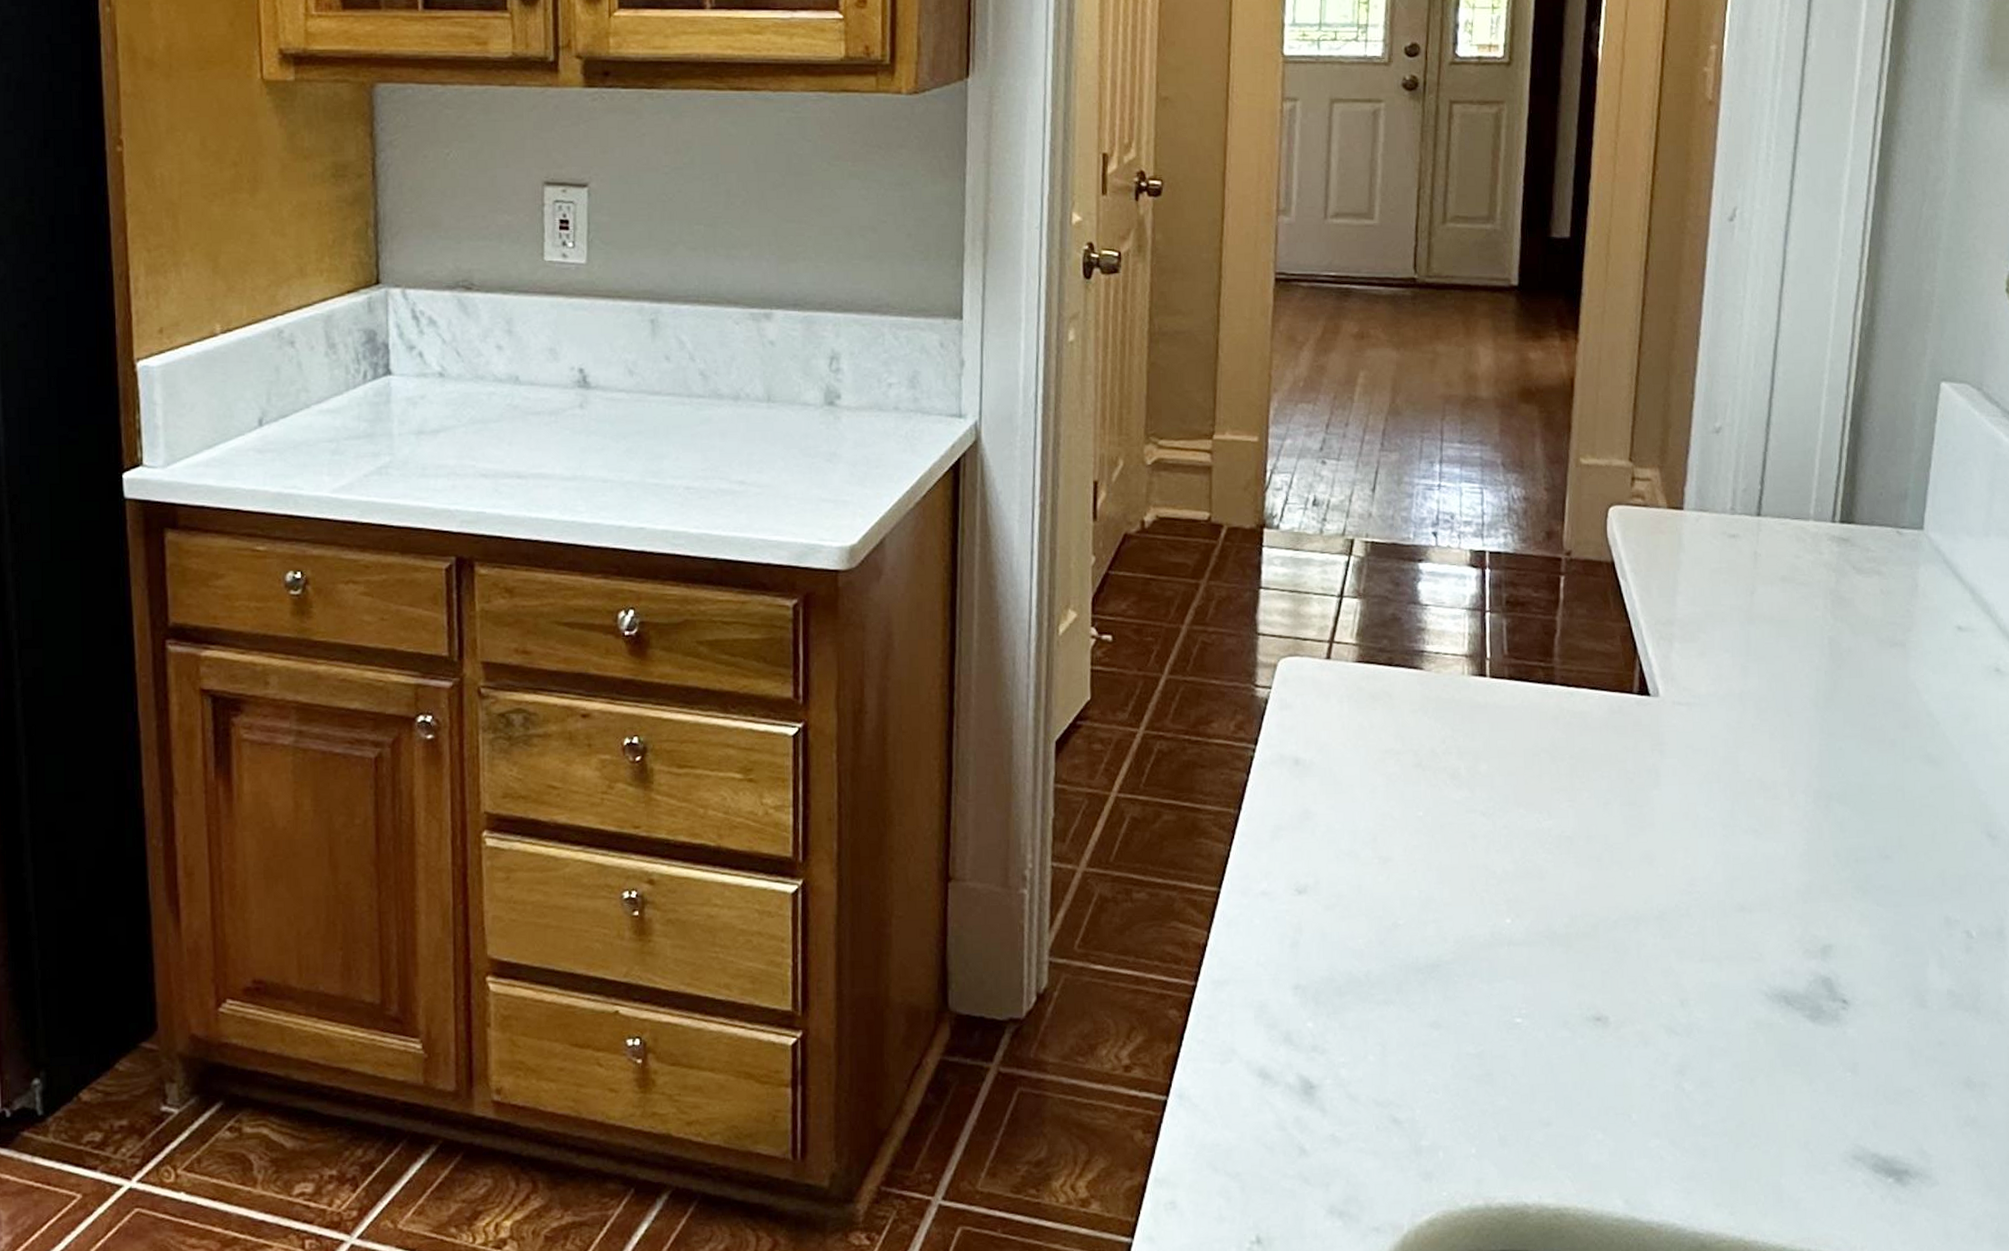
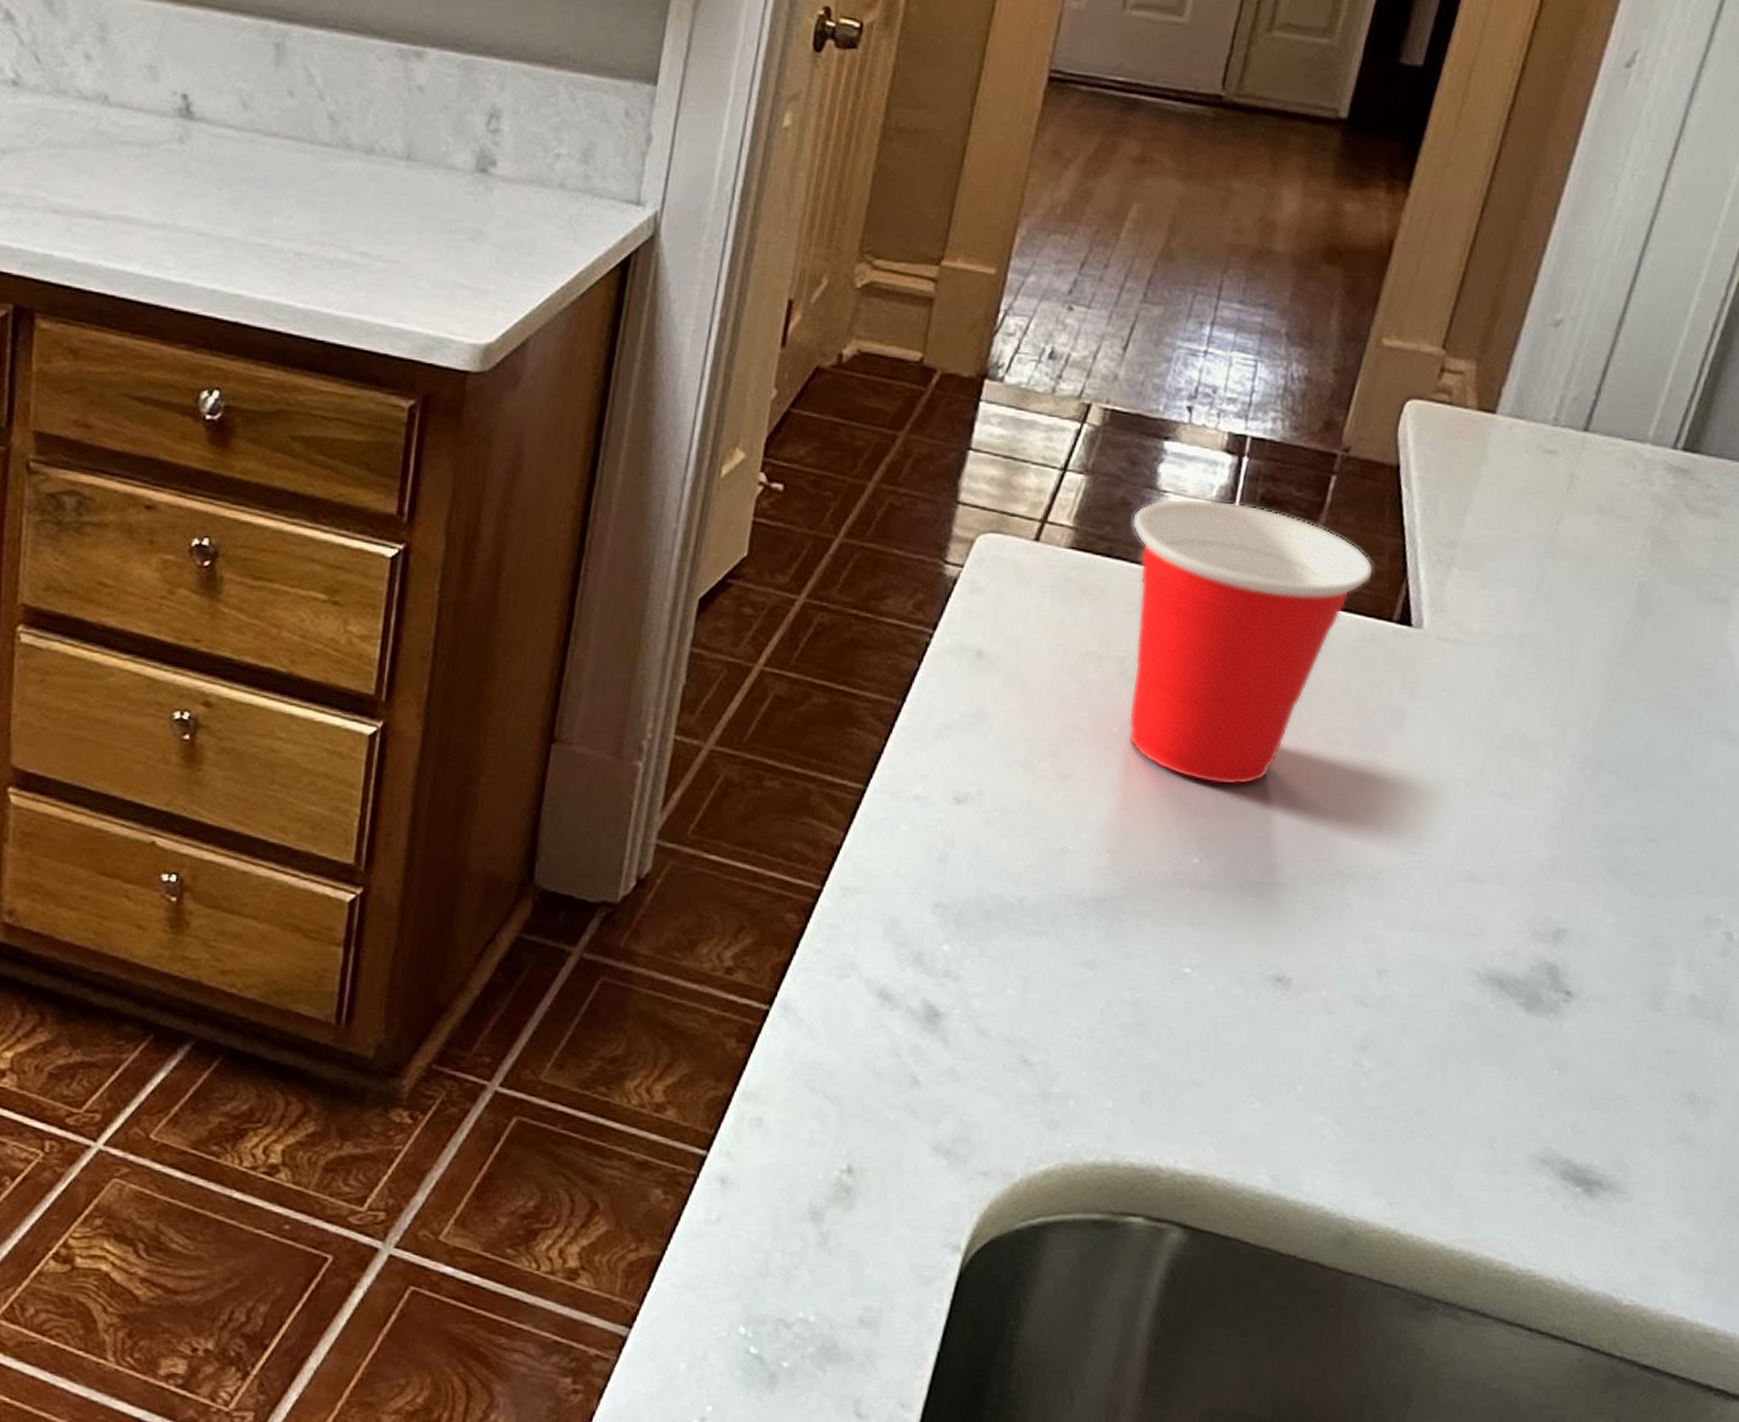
cup: none [1403,607,1610,851] -> present [1128,498,1375,786]

